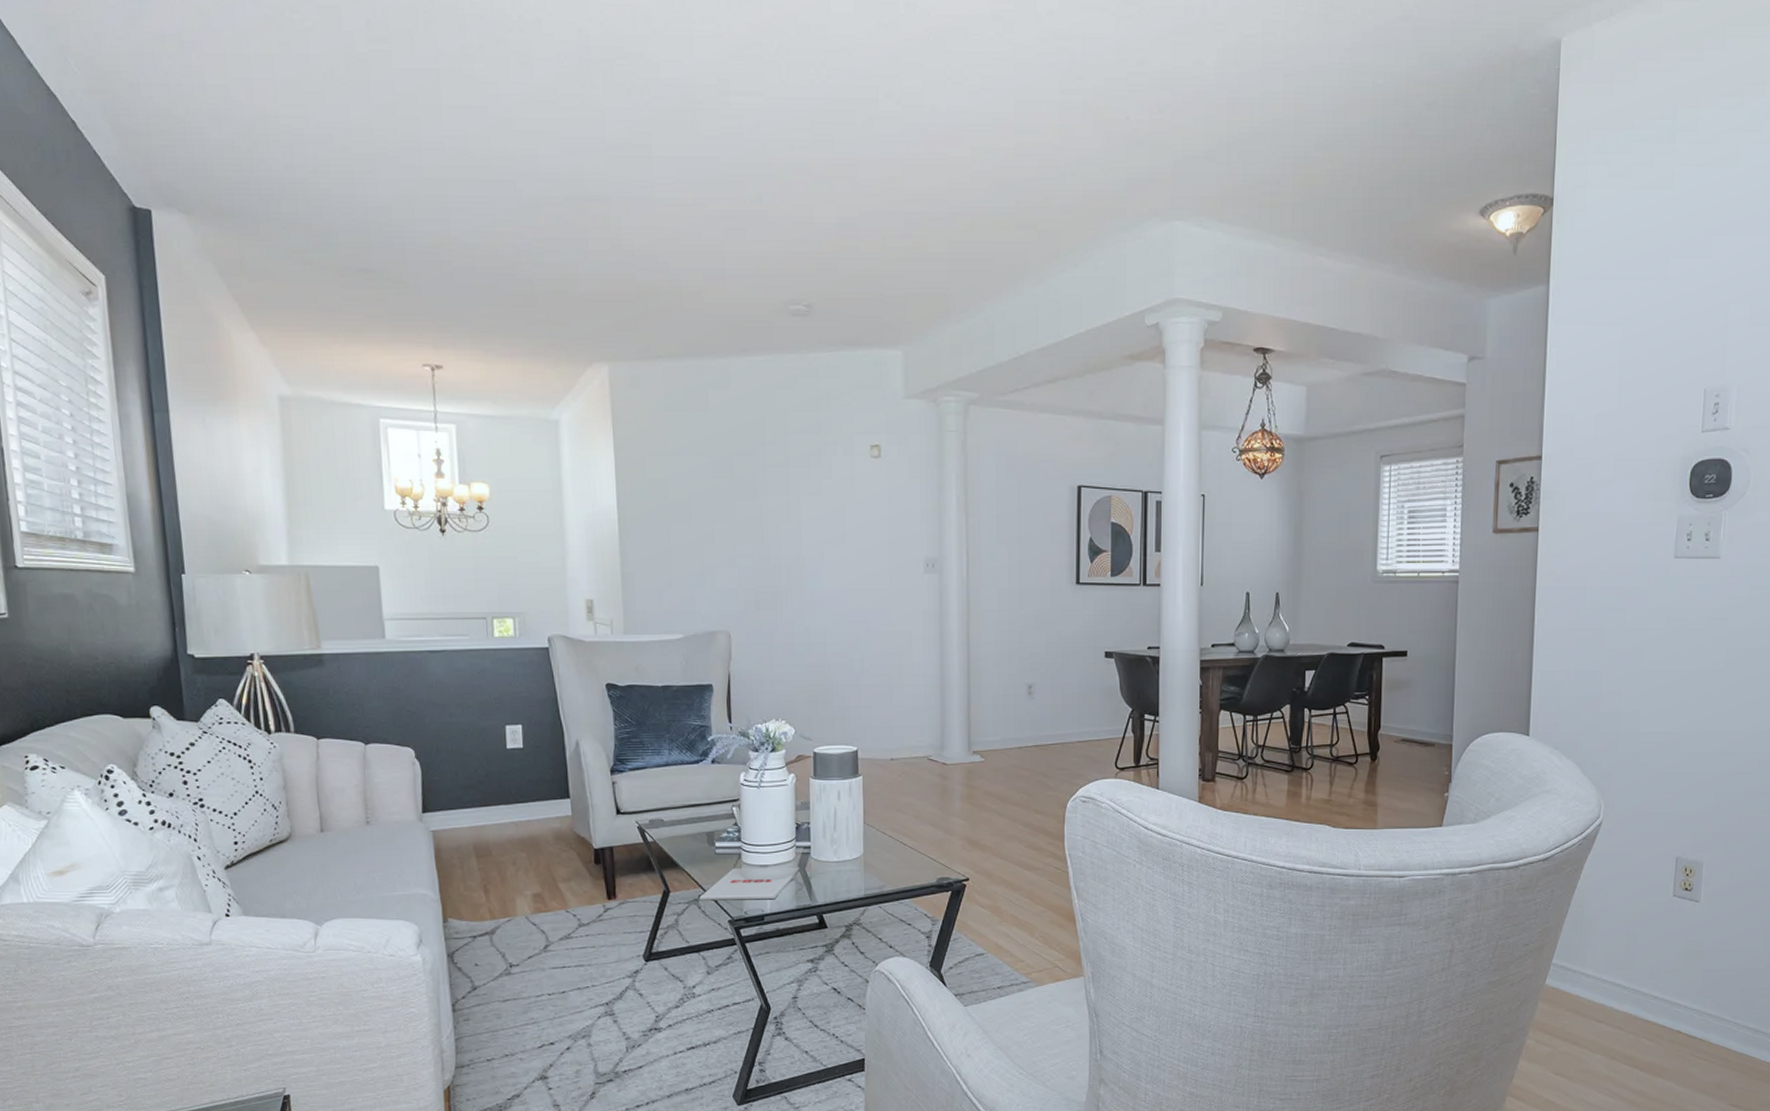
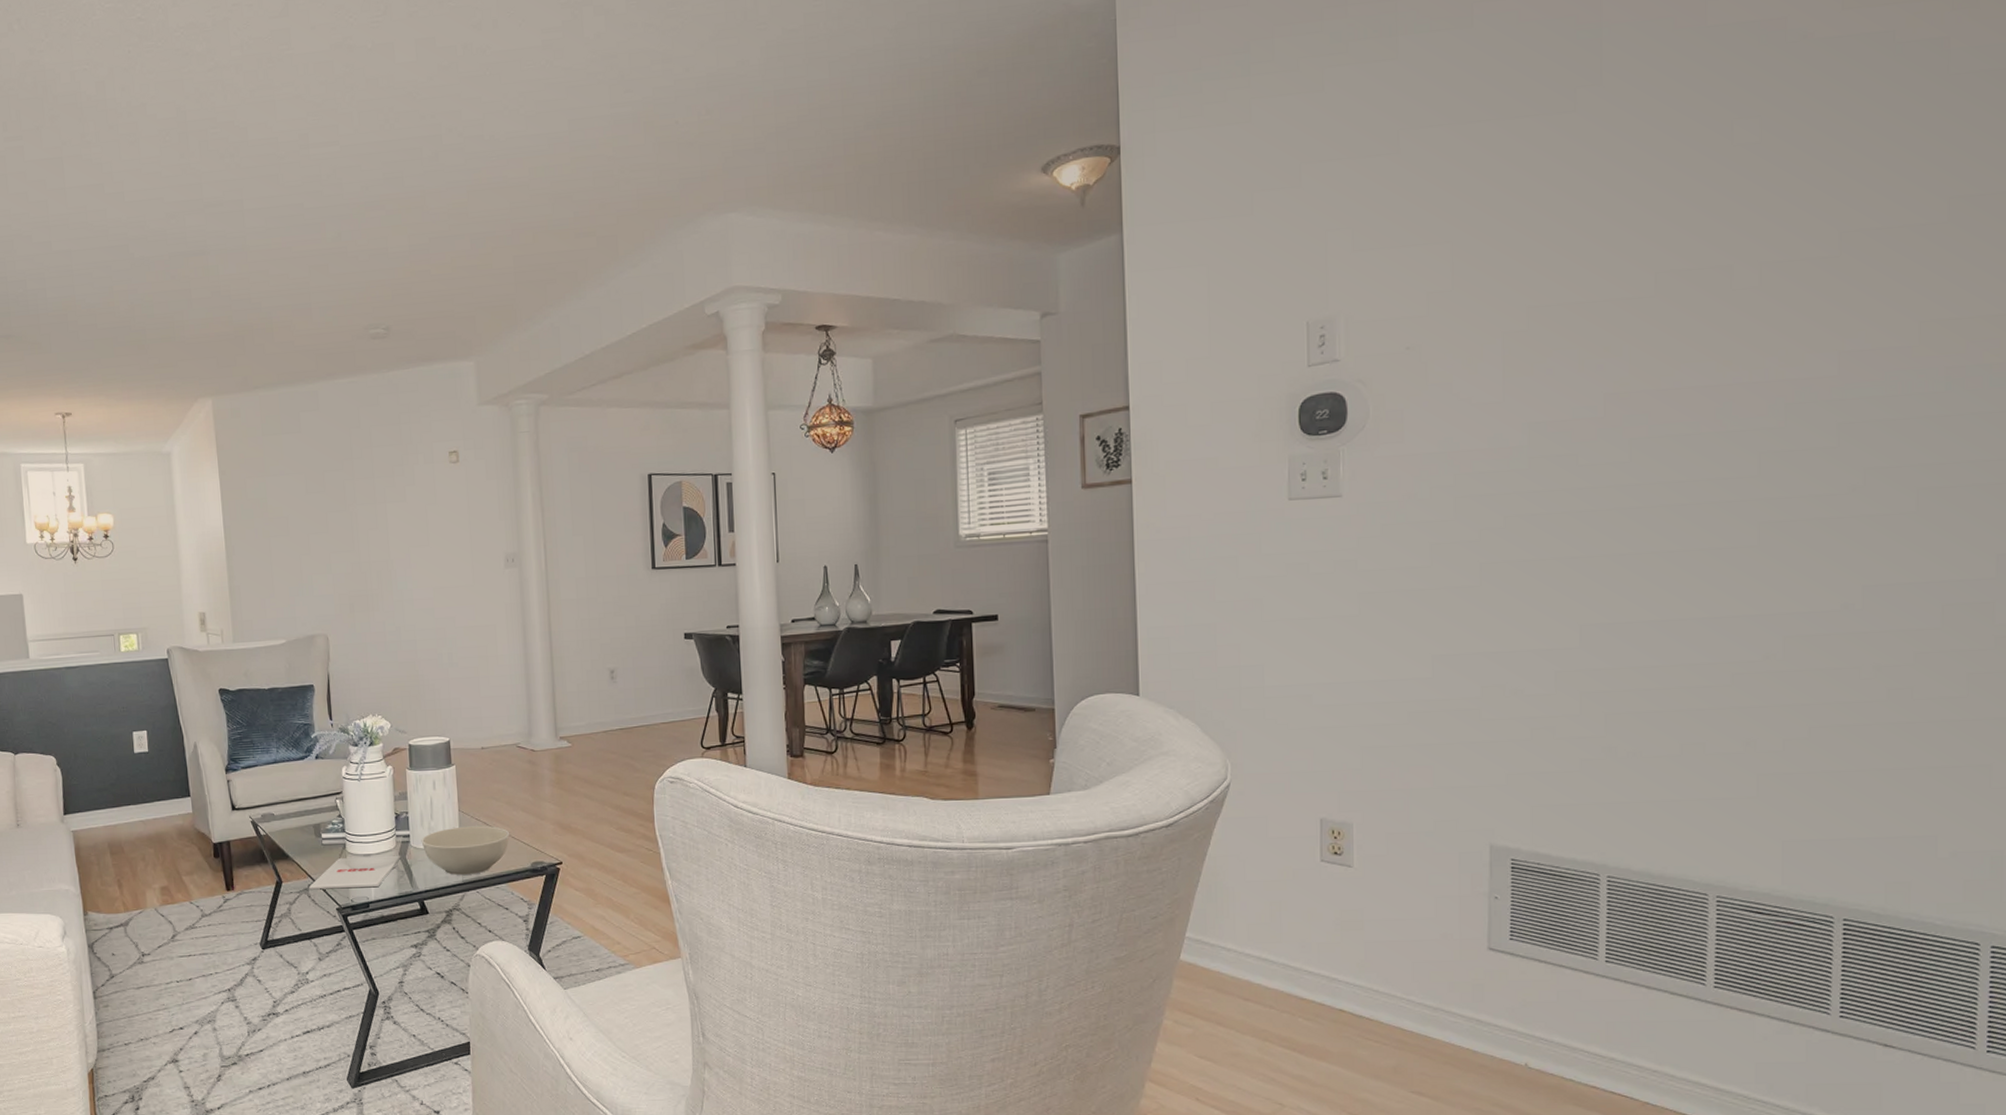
bowl: none [822,839,917,889] -> present [421,825,510,875]

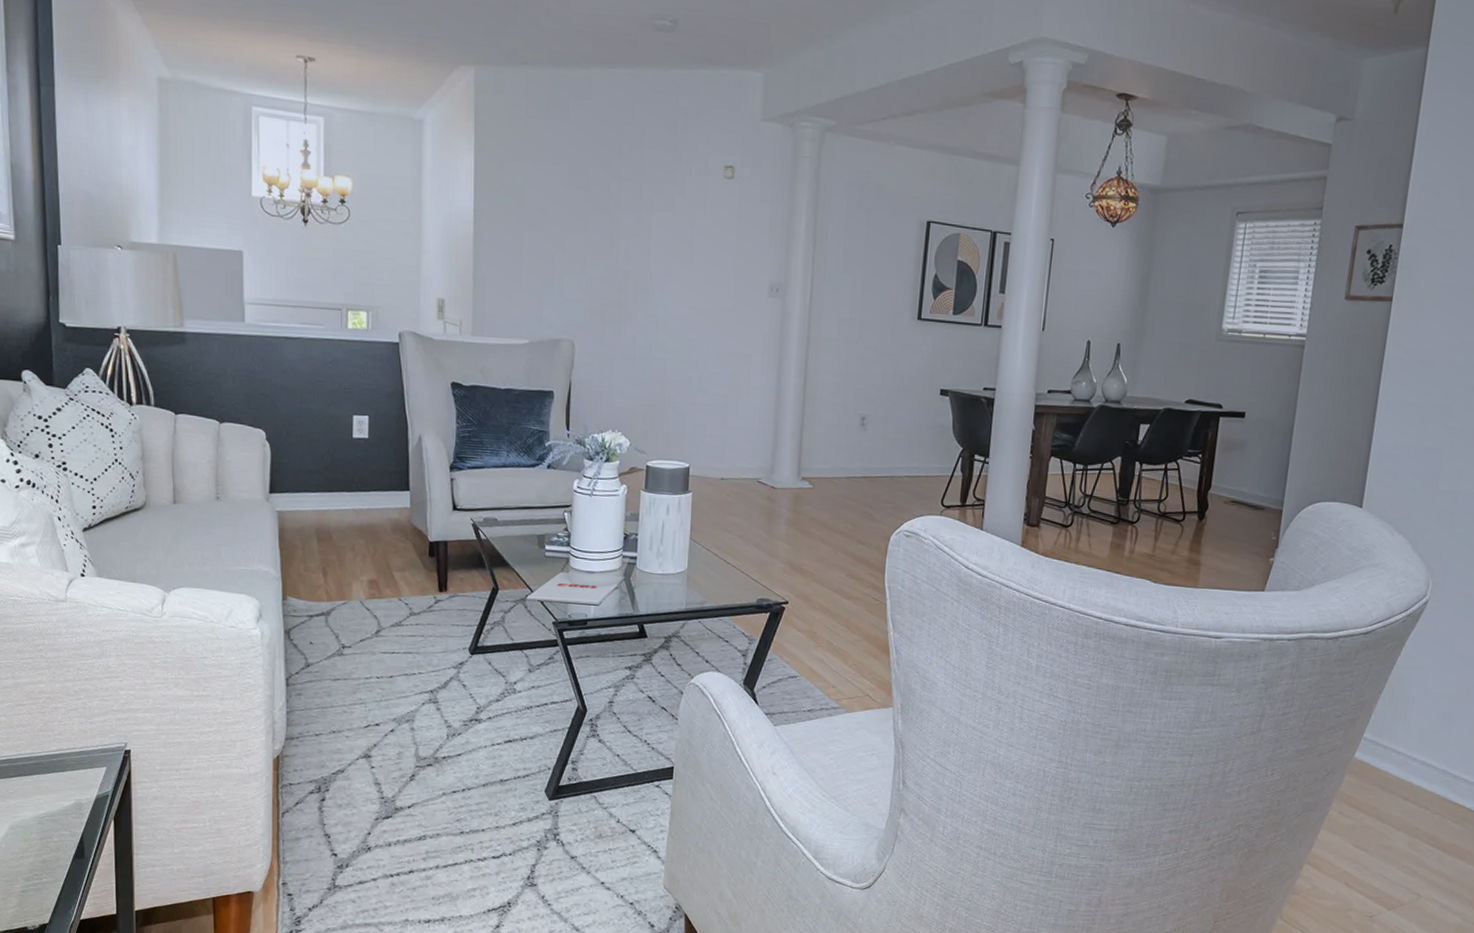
bowl: present [421,825,510,875] -> none [648,554,740,604]

